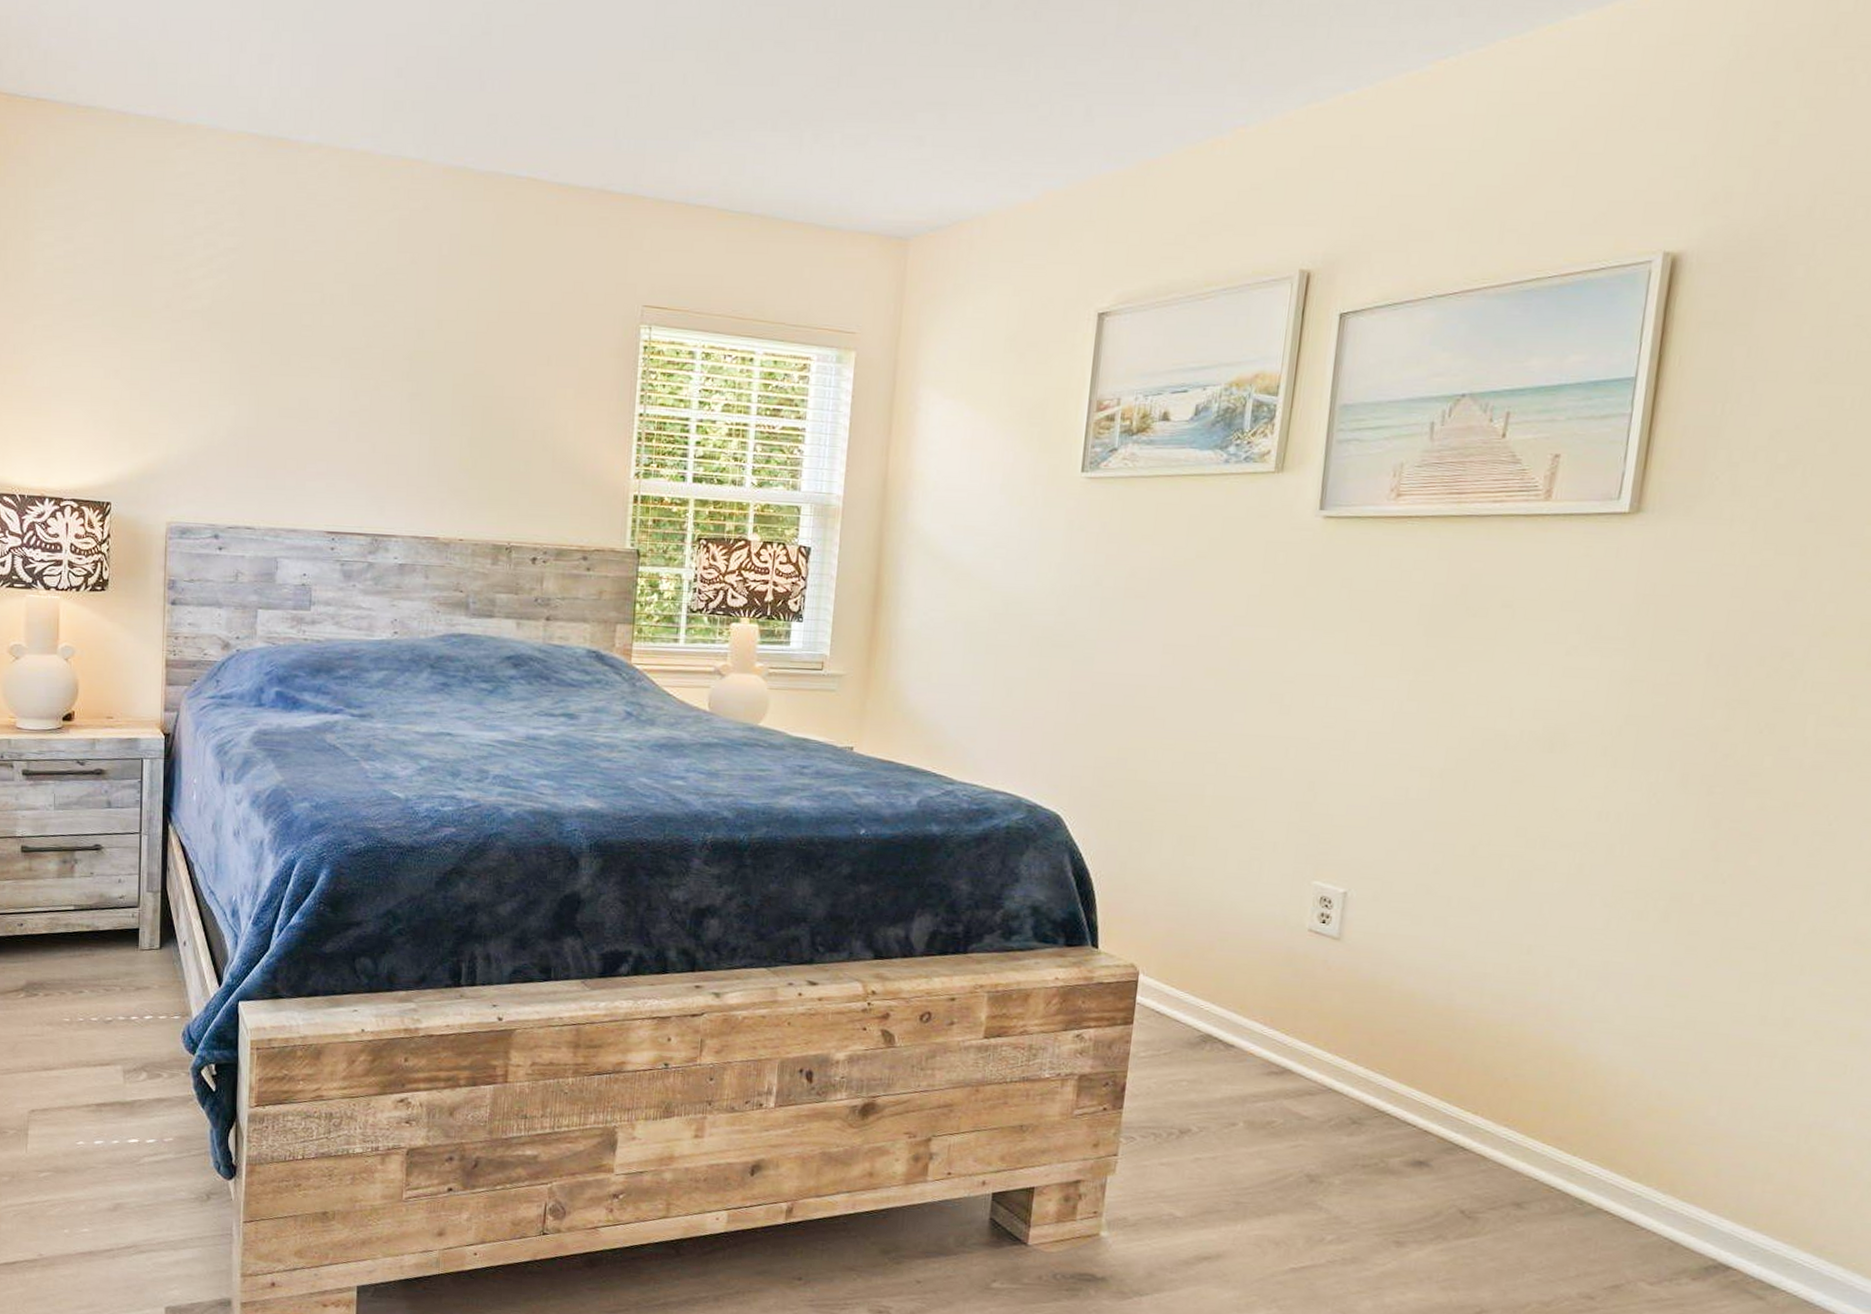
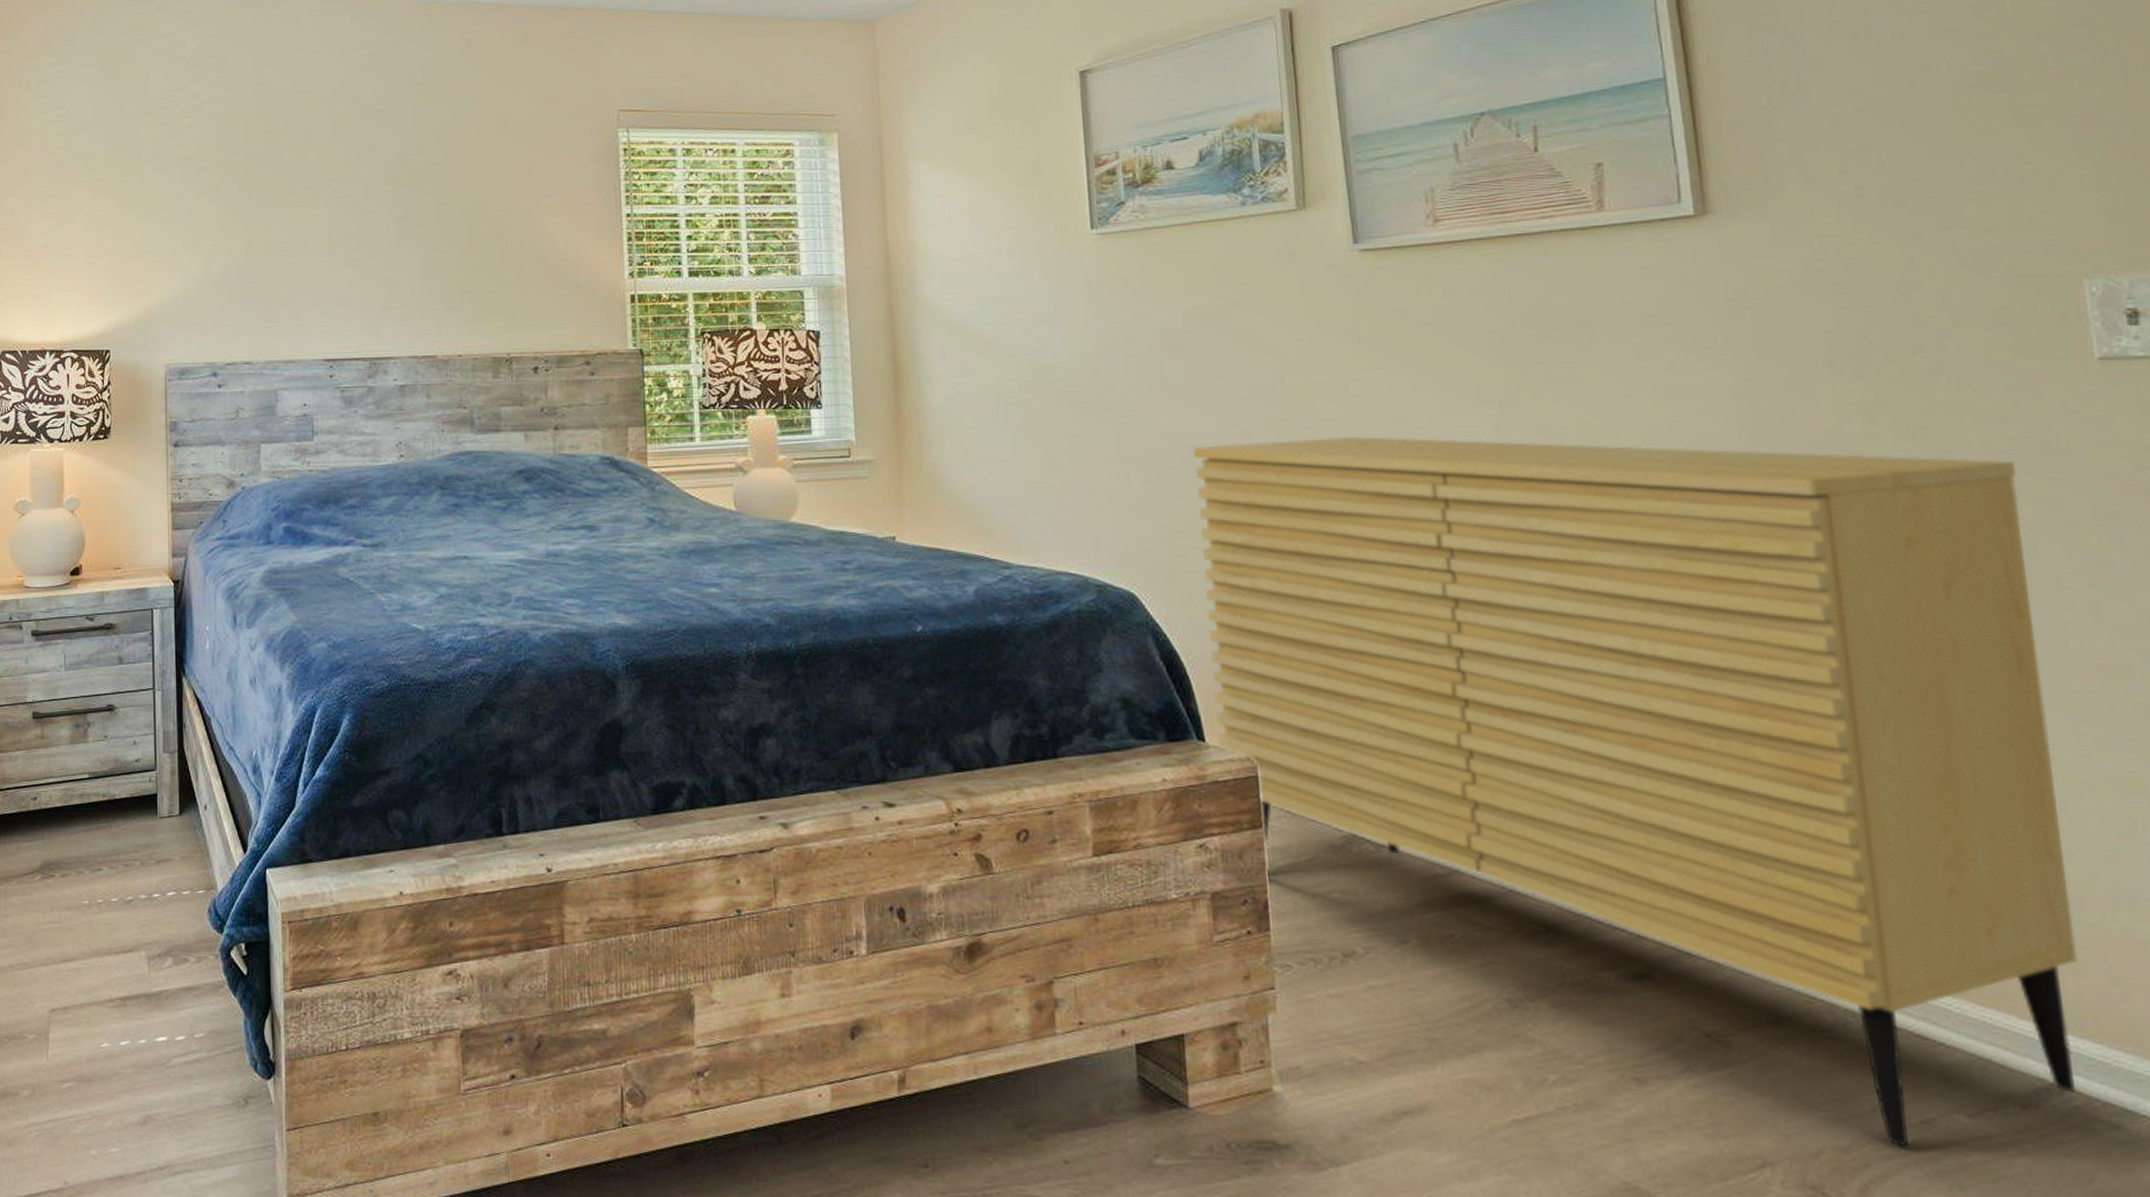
dresser: none [1109,686,1838,1304] -> present [1193,436,2078,1146]

